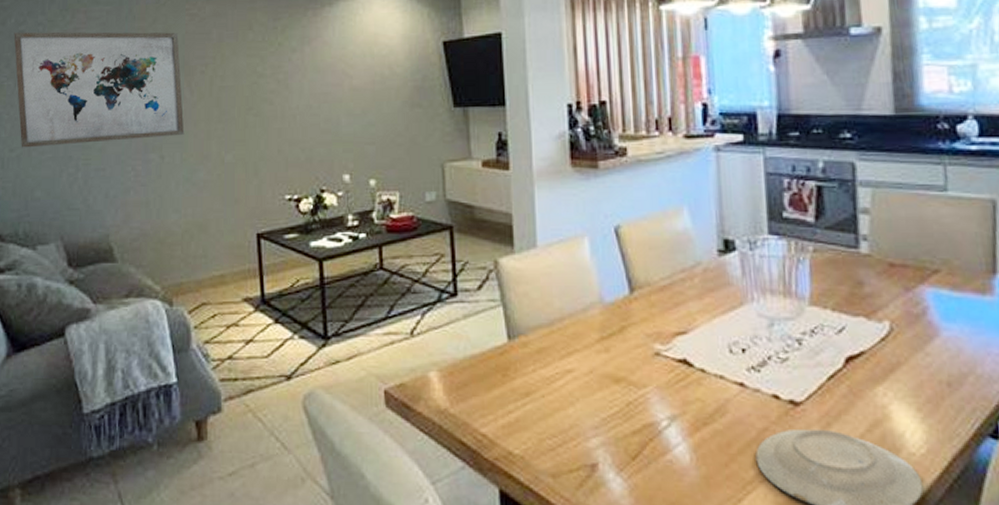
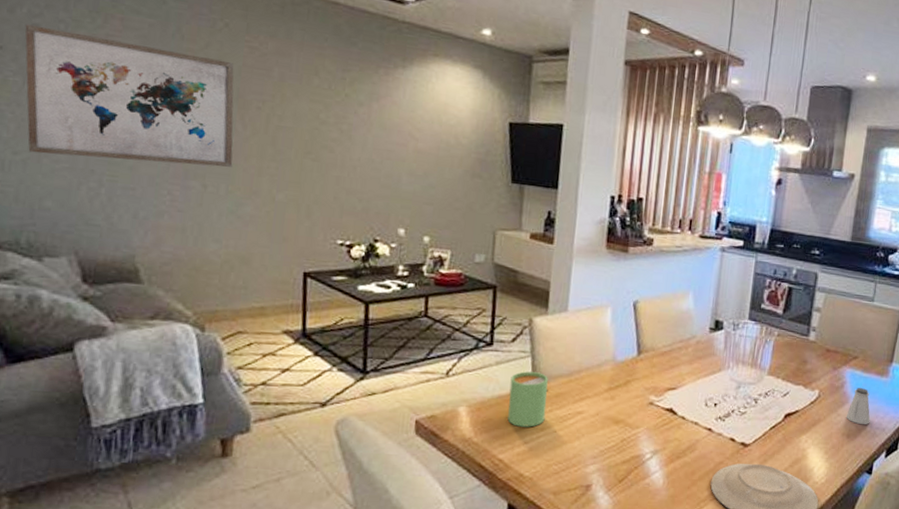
mug: none [482,324,529,393] -> present [507,371,548,427]
saltshaker: none [939,314,980,367] -> present [846,388,870,425]

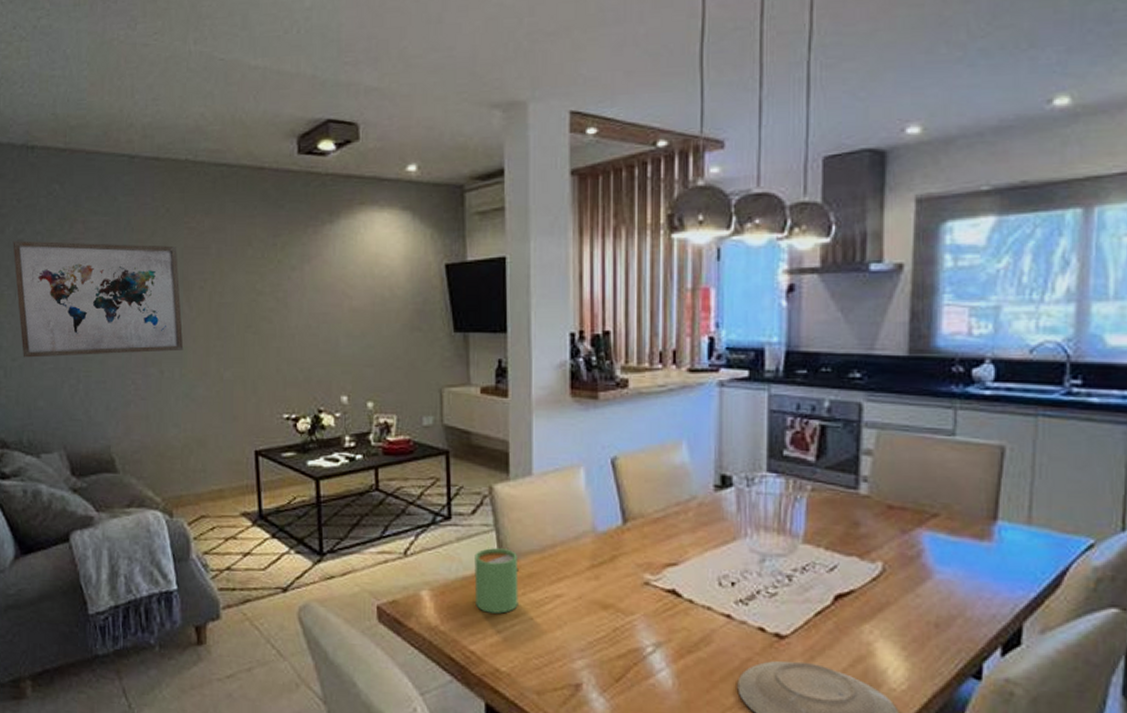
saltshaker: present [846,388,870,425] -> none [929,557,970,610]

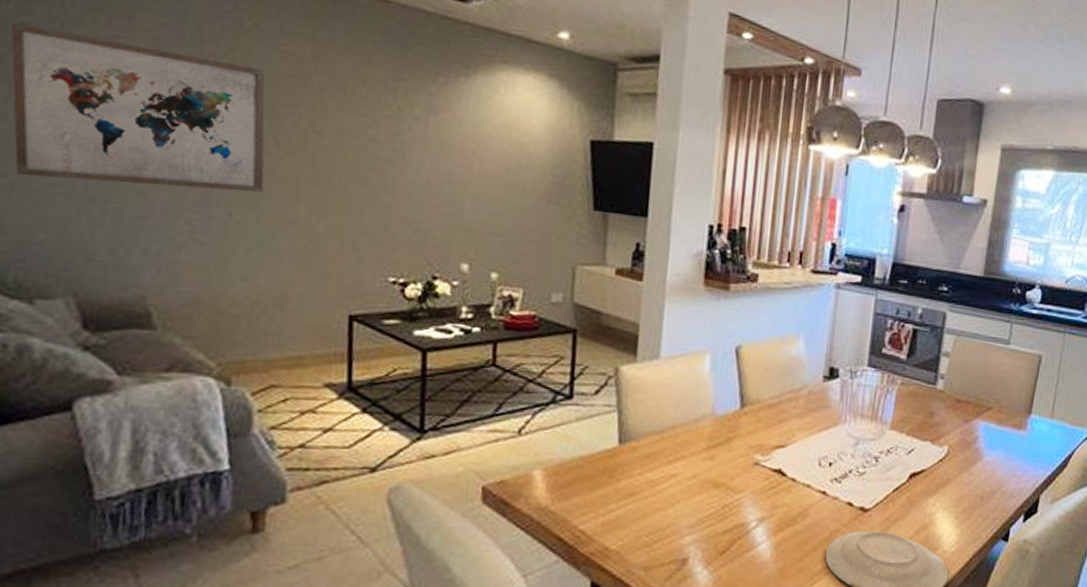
mug: present [474,548,519,614] -> none [590,428,637,493]

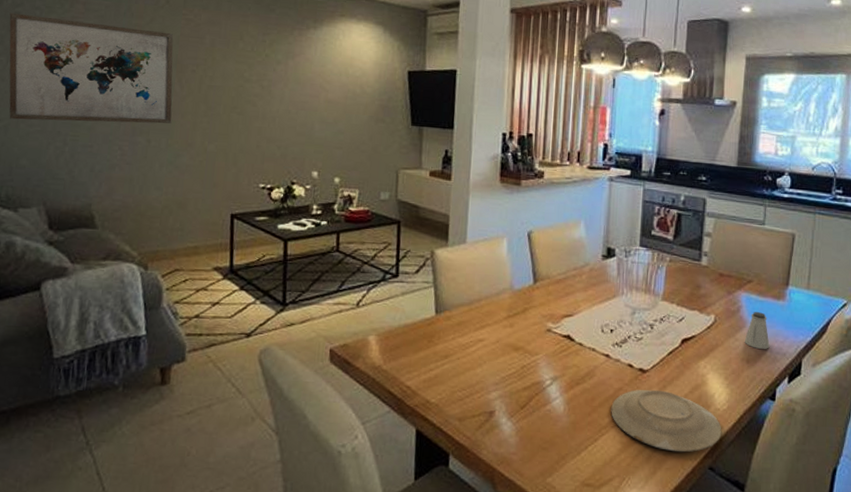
saltshaker: none [979,443,1007,485] -> present [744,312,770,350]

